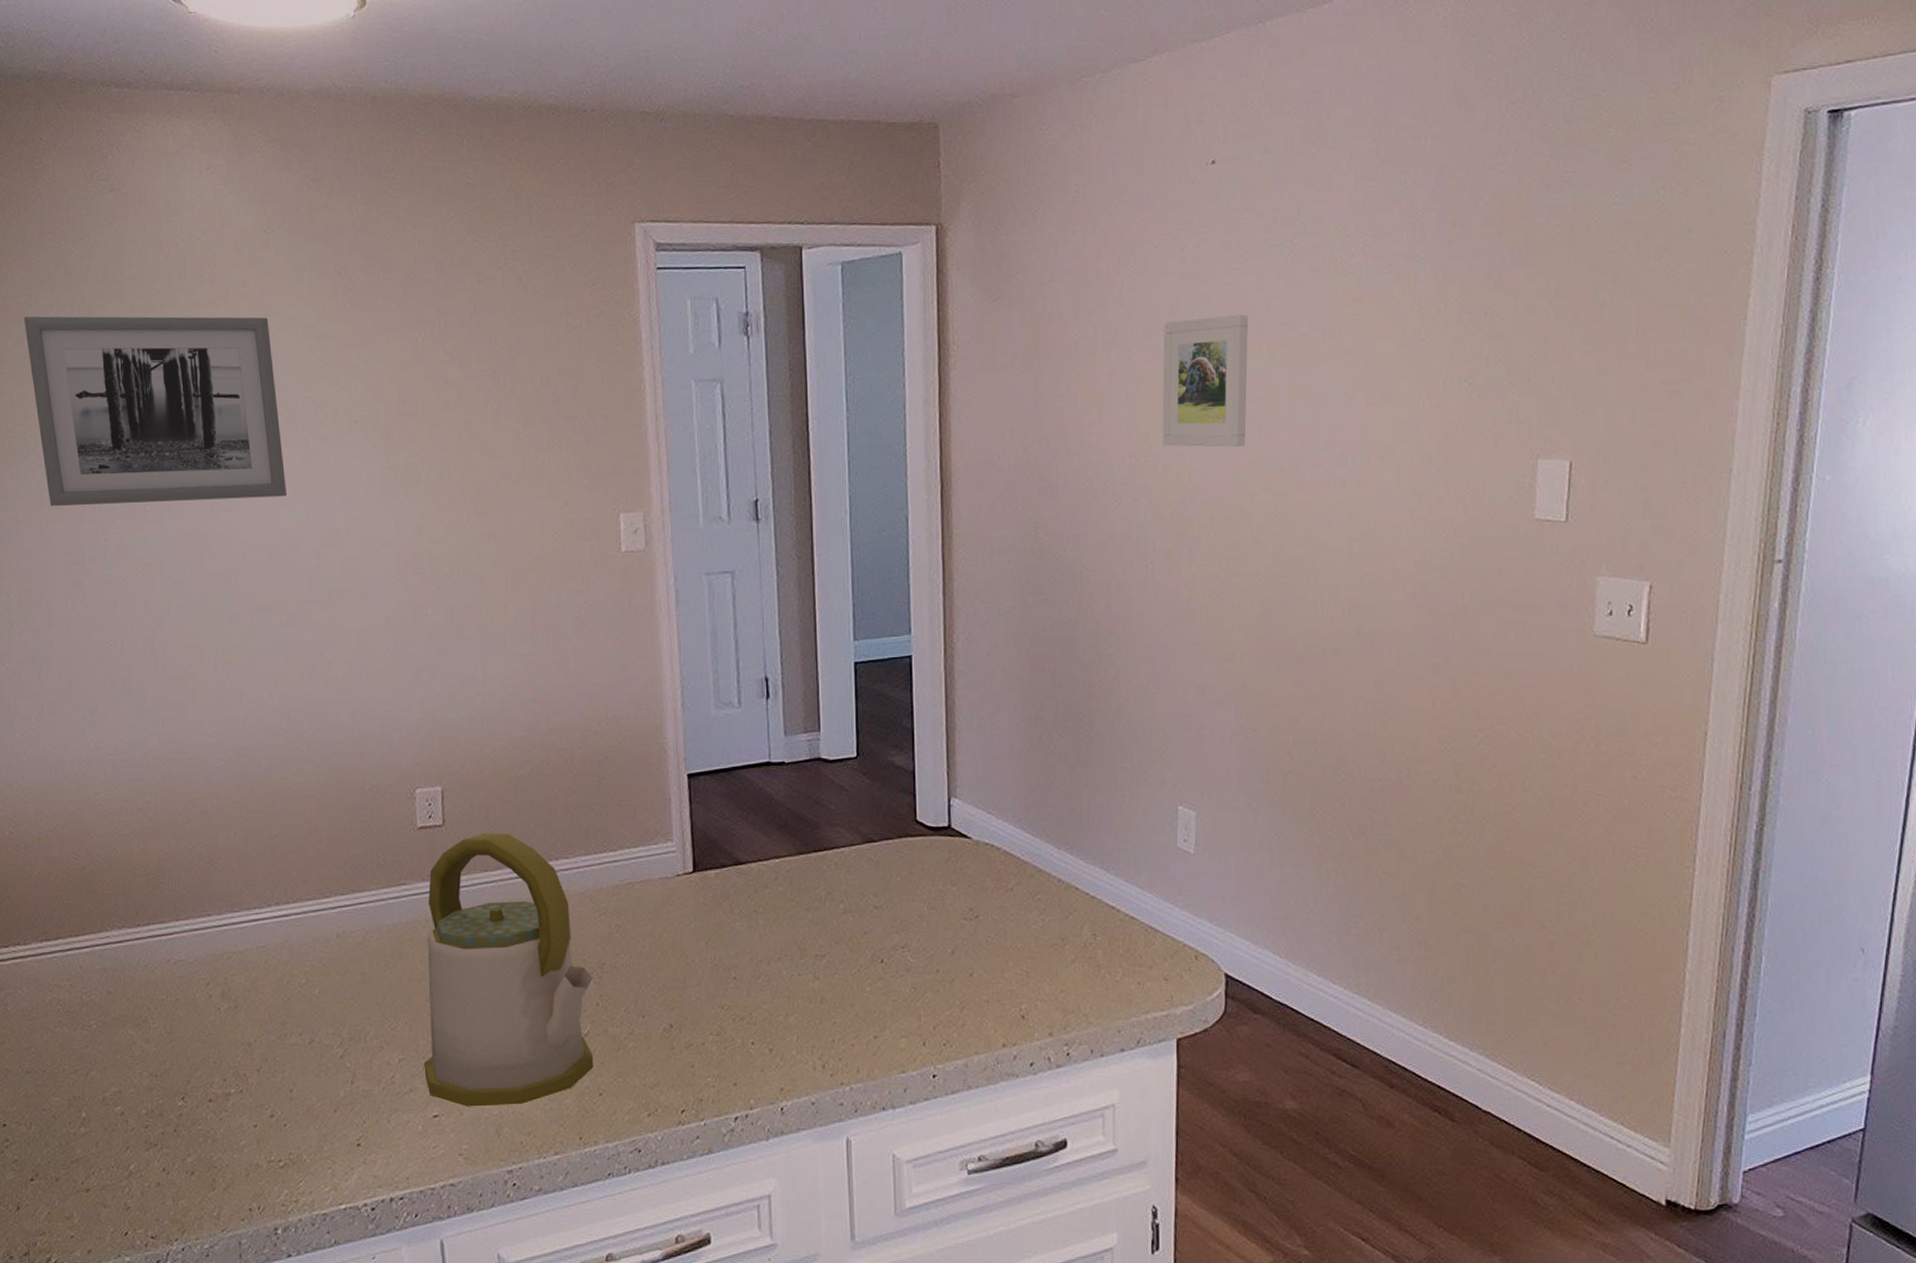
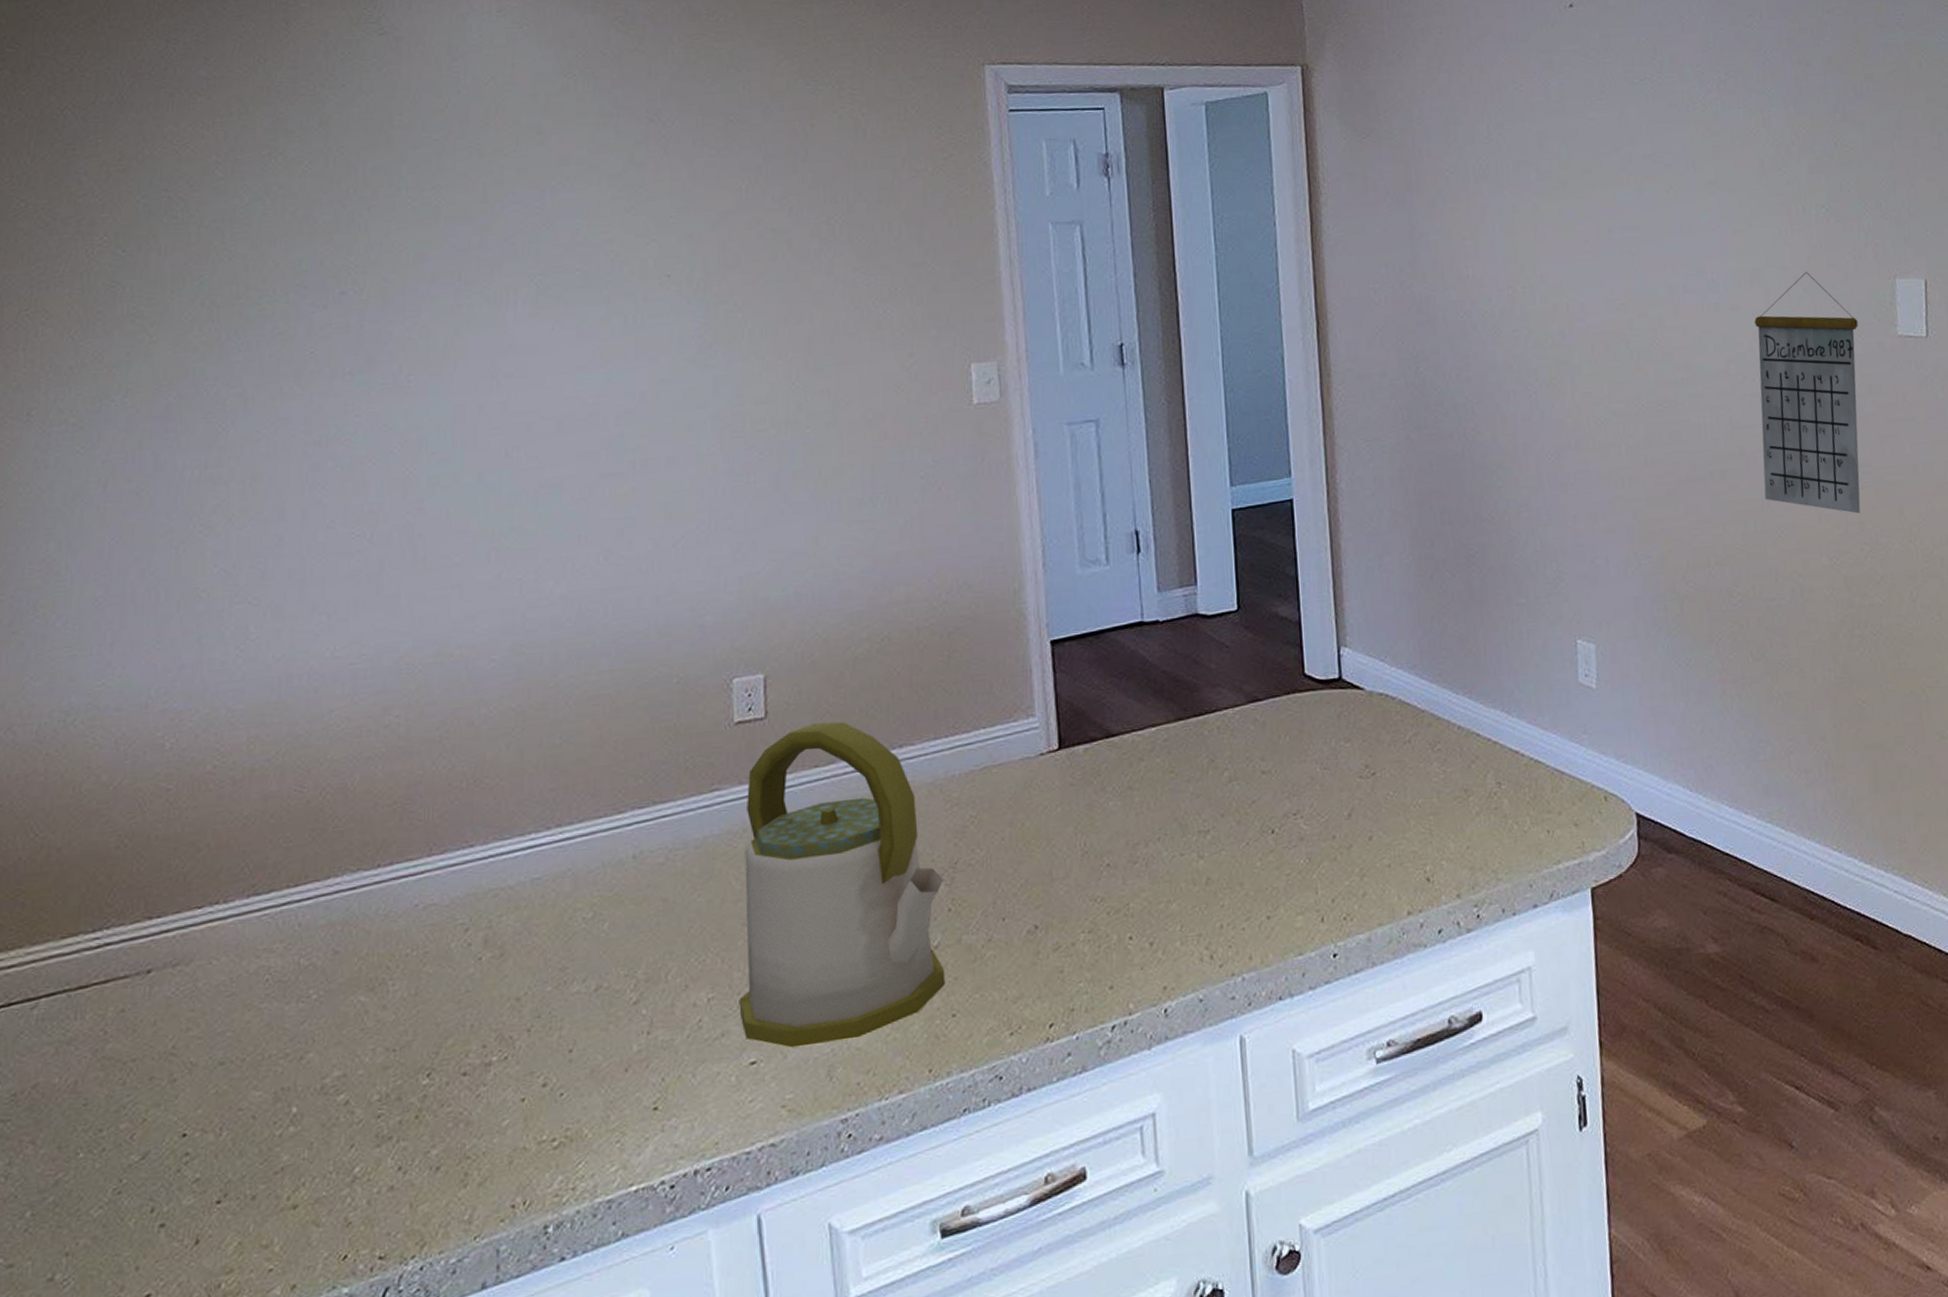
wall art: present [23,316,286,506] -> none [265,166,583,380]
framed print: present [1162,314,1249,447] -> none [1533,148,1620,277]
calendar: none [1378,449,1493,700] -> present [1754,271,1861,514]

